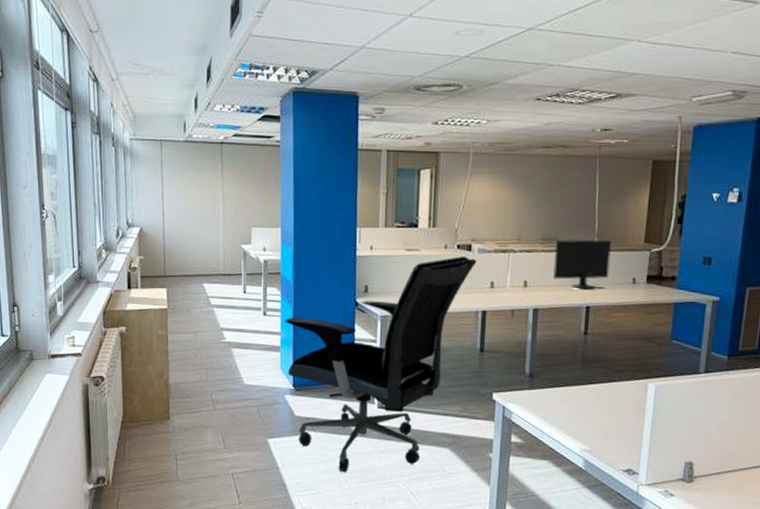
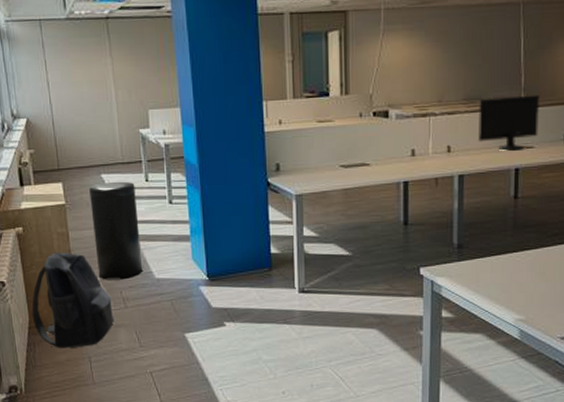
backpack: none [126,352,203,445] -> present [31,252,115,348]
pedal bin: none [190,291,234,383] -> present [89,181,143,280]
office chair: present [284,255,477,473] -> none [192,123,395,362]

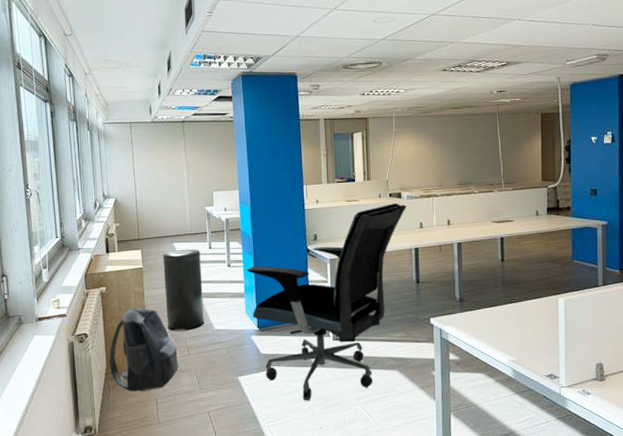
office chair: none [192,123,395,362] -> present [246,202,407,401]
monitor: present [478,94,540,151] -> none [470,181,516,224]

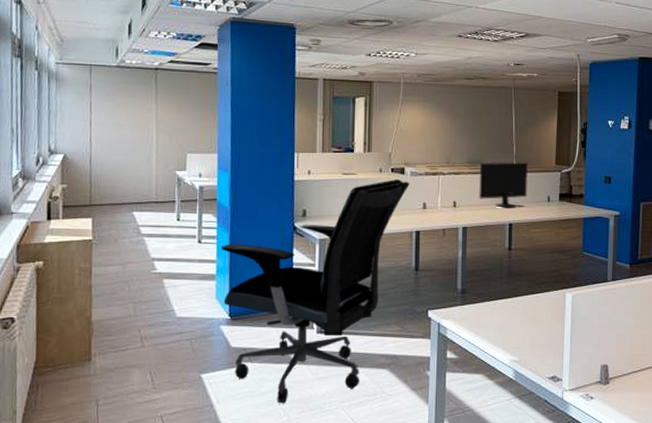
backpack: present [109,307,179,392] -> none [39,288,129,391]
pedal bin: present [163,248,205,331] -> none [118,219,166,318]
monitor: none [470,181,516,224] -> present [479,162,529,208]

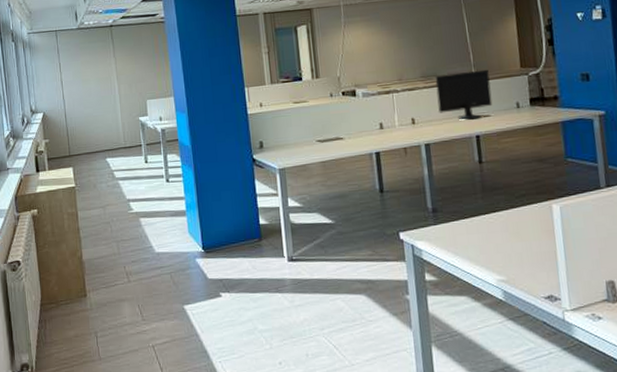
office chair: present [220,178,410,404] -> none [187,101,363,333]

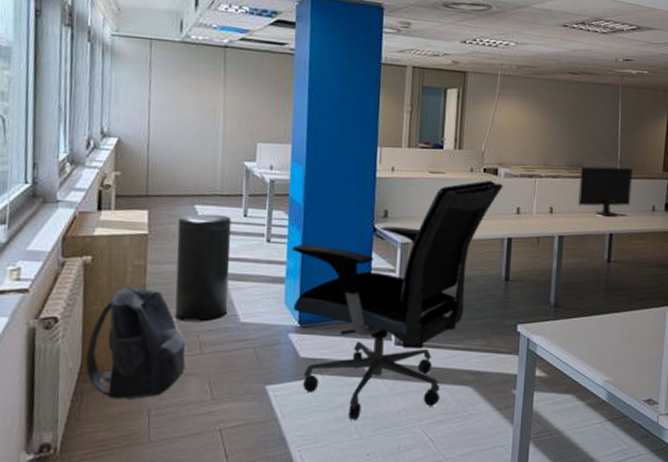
backpack: none [43,230,119,324] -> present [85,287,186,399]
pedal bin: none [96,163,144,256] -> present [175,213,232,322]
office chair: none [187,101,363,333] -> present [291,180,503,420]

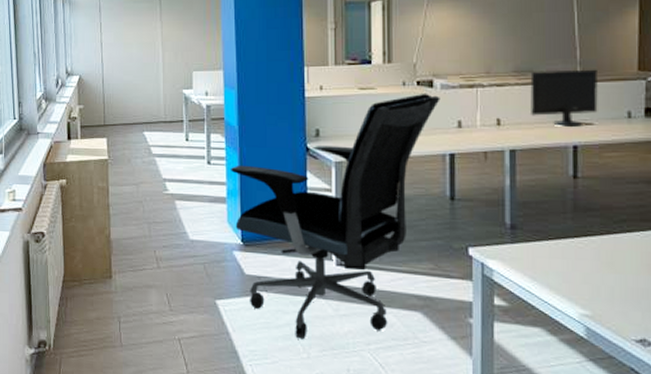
backpack: present [85,287,186,399] -> none [67,206,146,307]
pedal bin: present [175,213,232,322] -> none [132,139,178,239]

